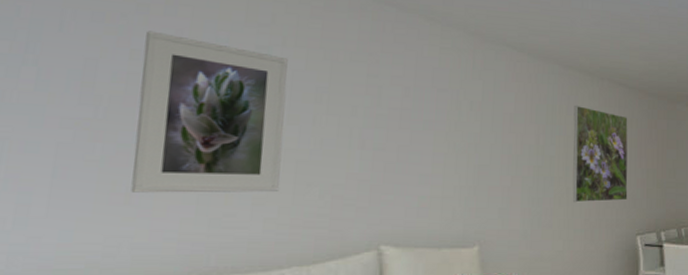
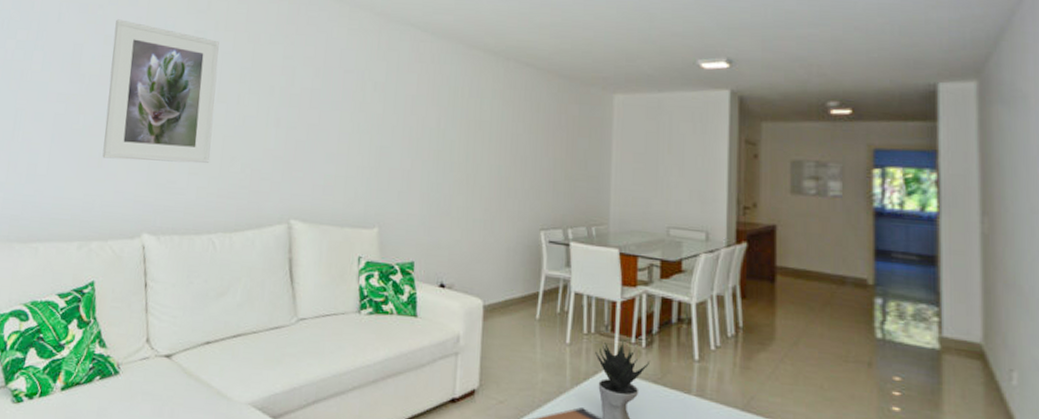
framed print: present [572,106,628,203] -> none [472,88,535,192]

